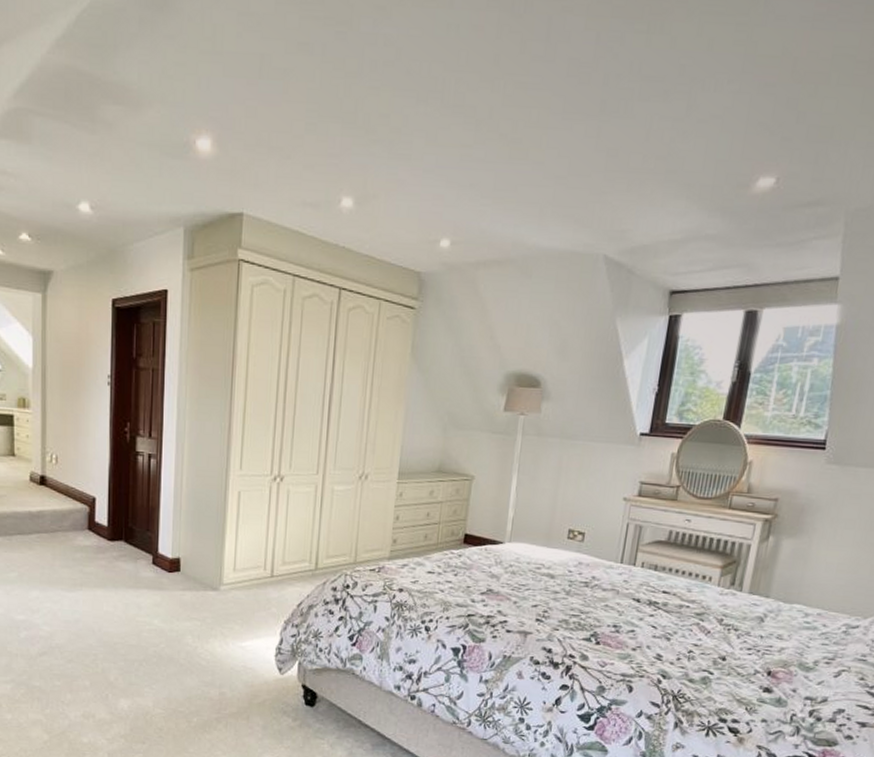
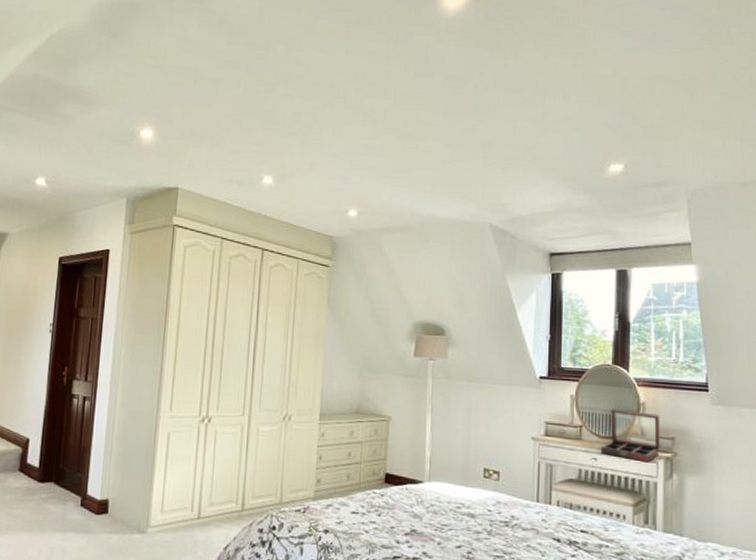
jewelry box: none [695,468,766,525] -> present [600,408,661,463]

